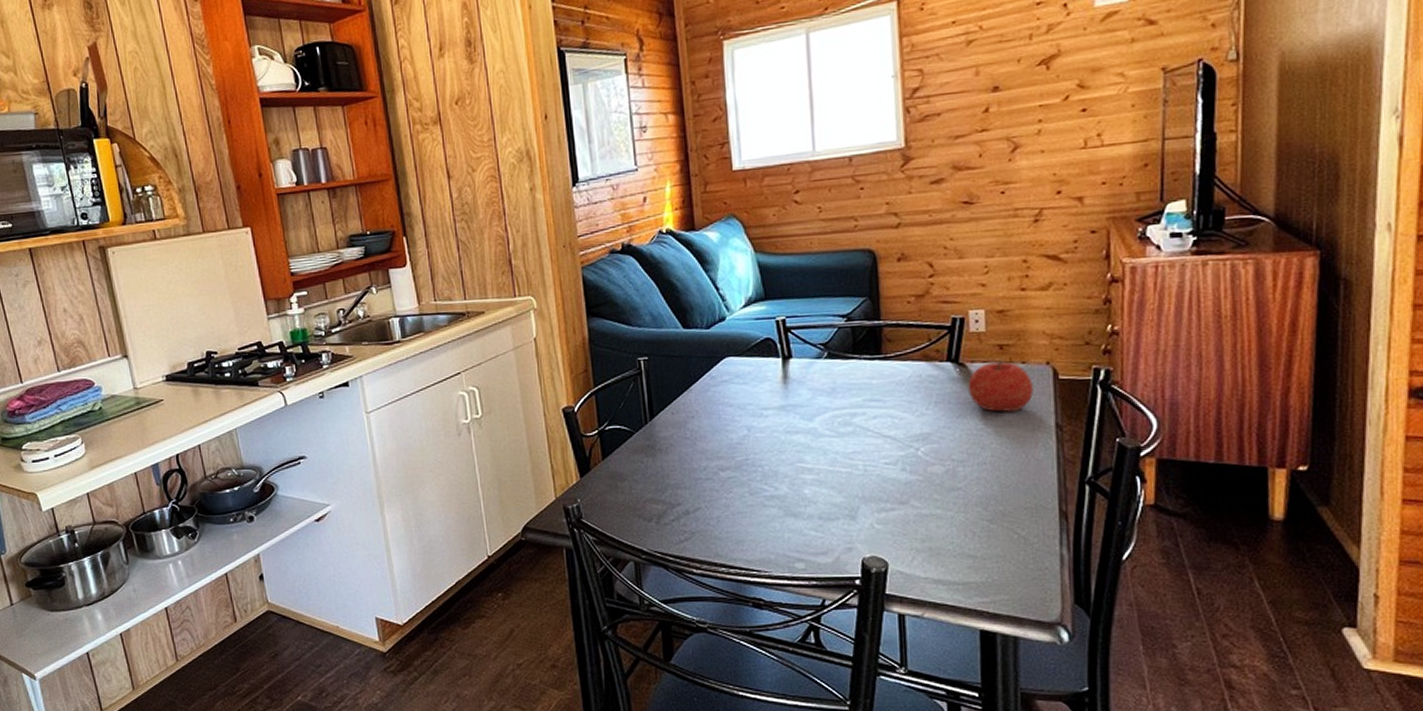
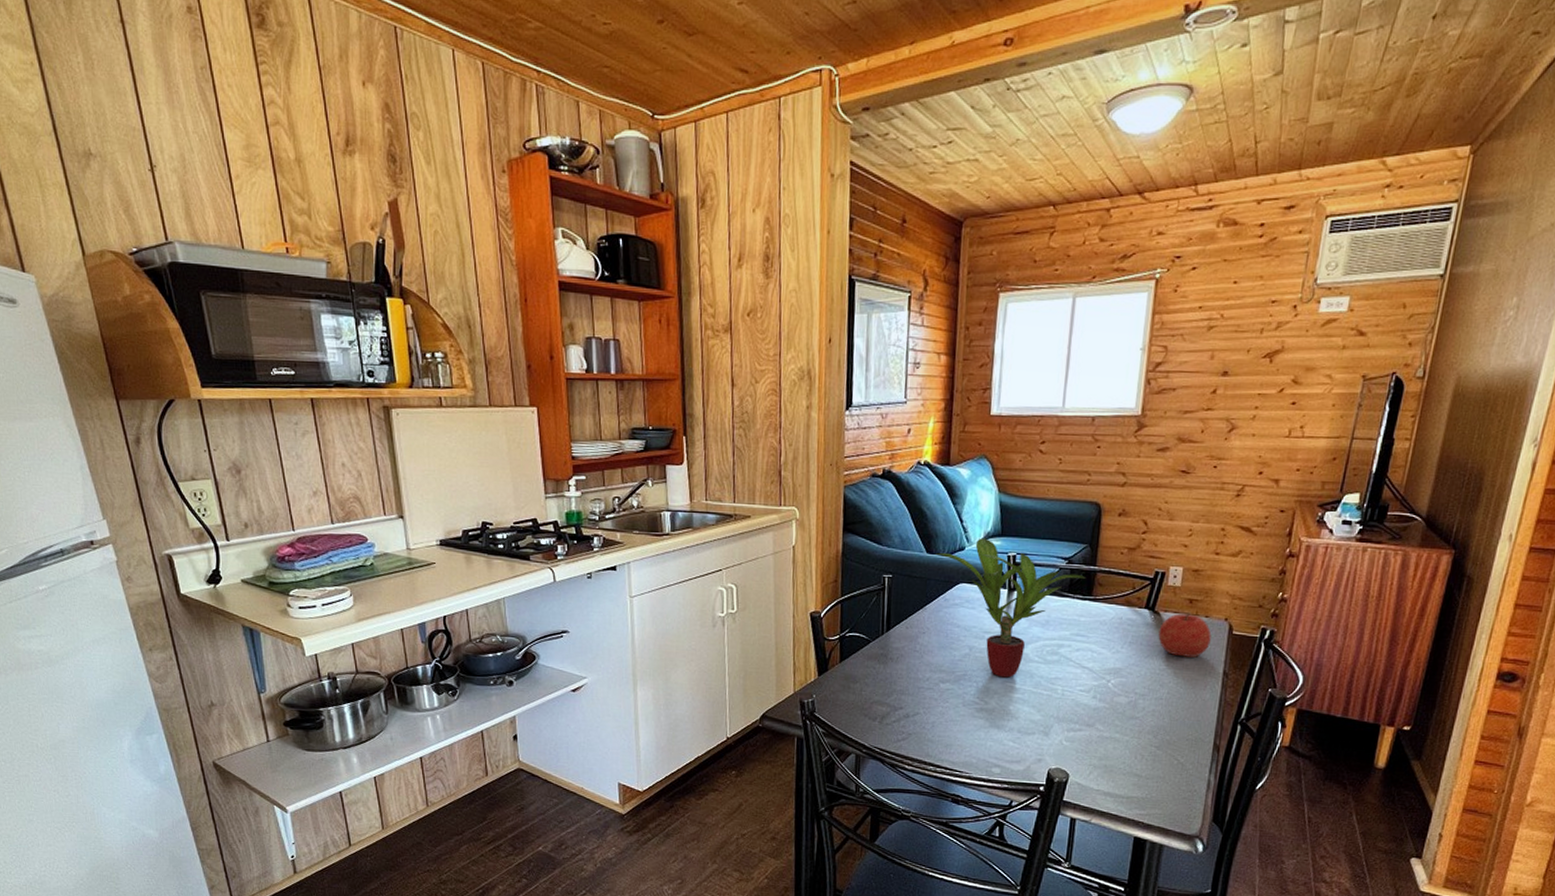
potted plant: none [692,304,871,458] -> present [935,538,1086,678]

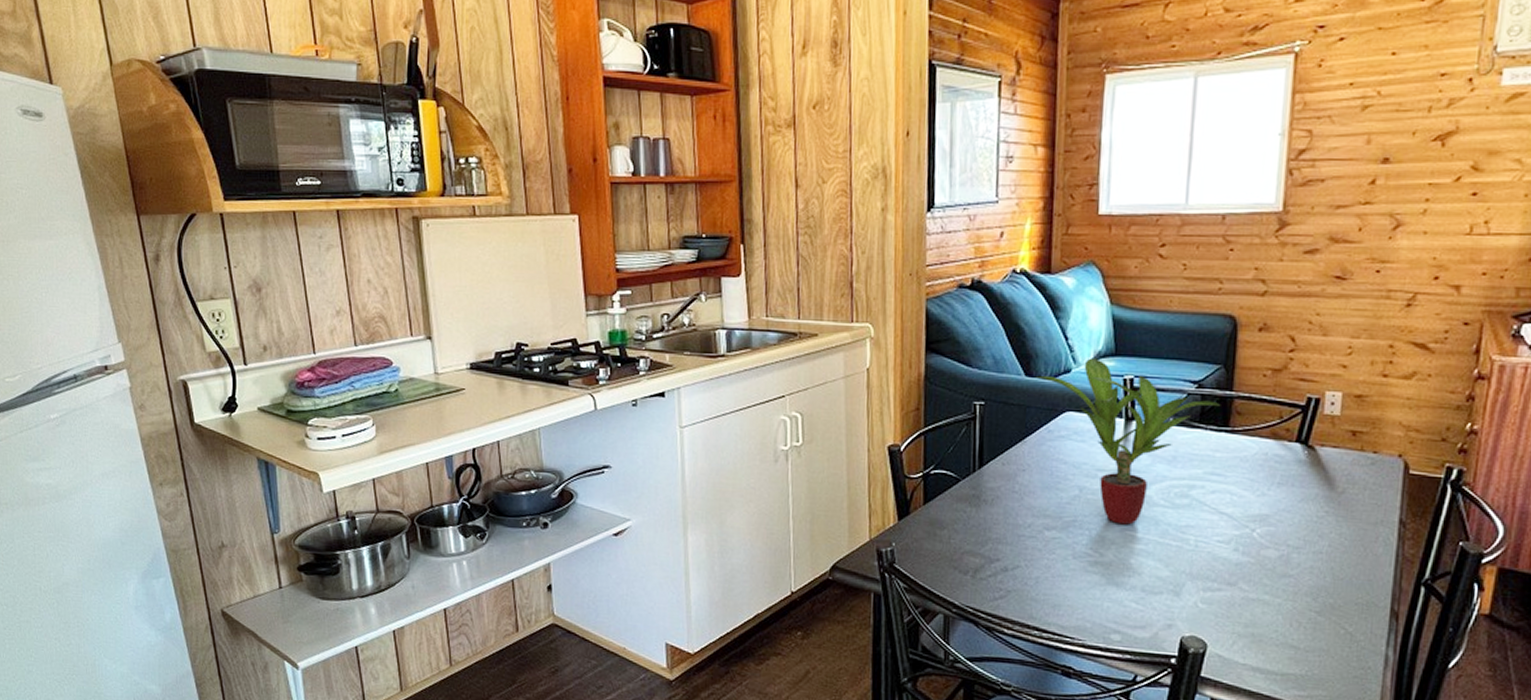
fruit: present [1158,611,1212,658] -> none [1314,446,1382,502]

